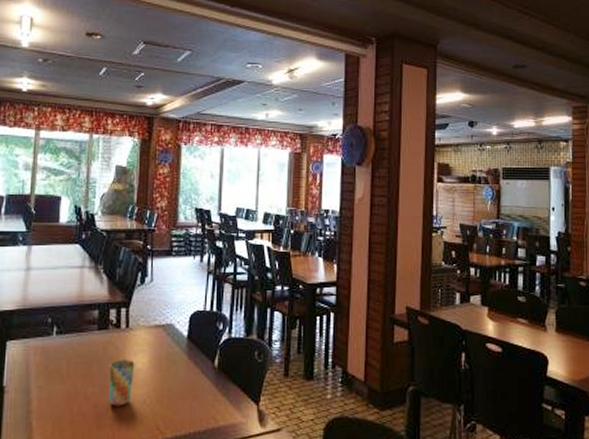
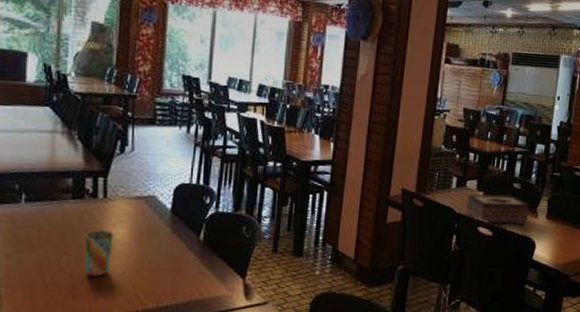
tissue box: none [471,309,538,341] -> present [465,194,530,226]

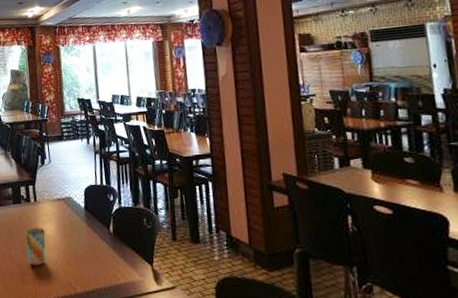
tissue box: present [465,194,530,226] -> none [354,170,432,203]

